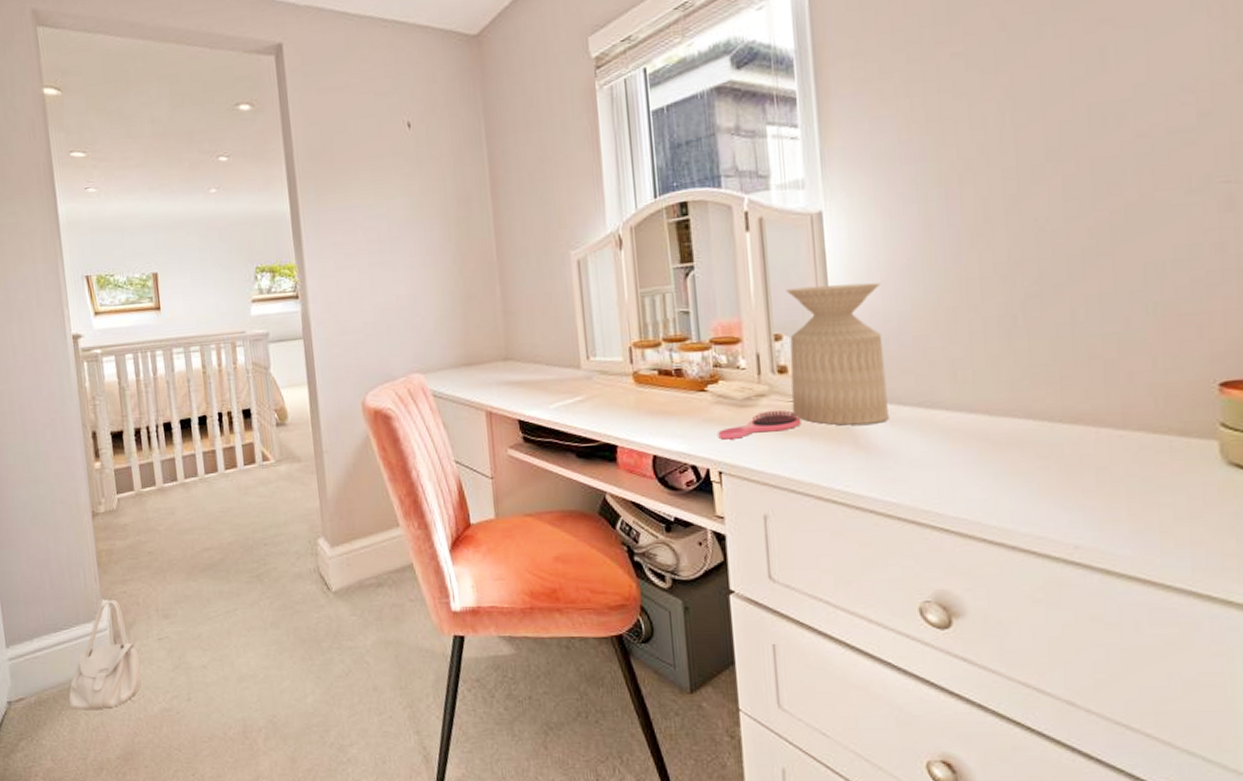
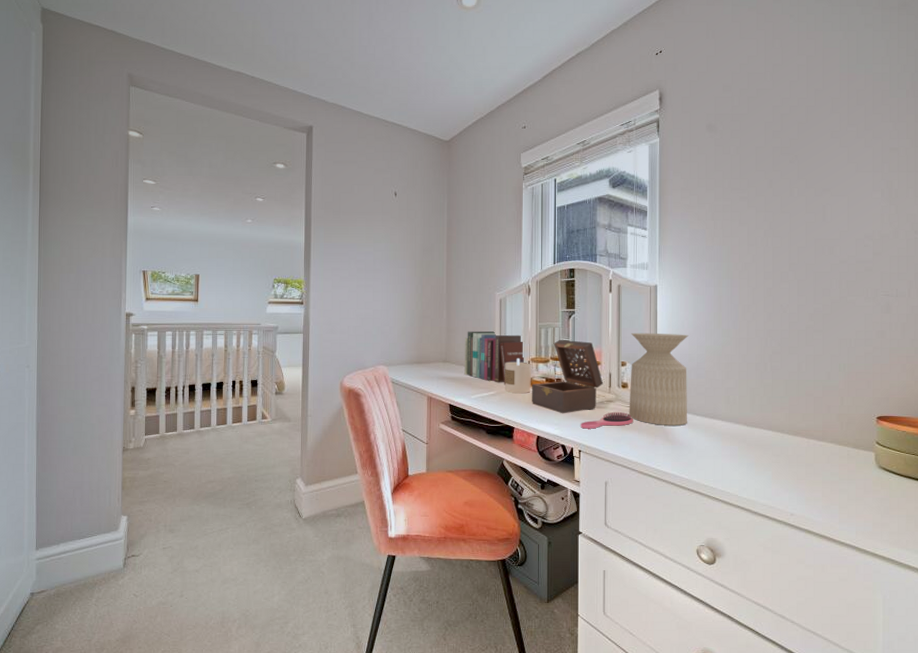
handbag: present [68,599,142,710] -> none [83,516,146,601]
books: none [531,308,638,386] -> present [464,331,532,385]
candle: none [594,345,637,397] -> present [505,358,532,394]
jewelry box: none [638,309,749,421] -> present [532,339,604,414]

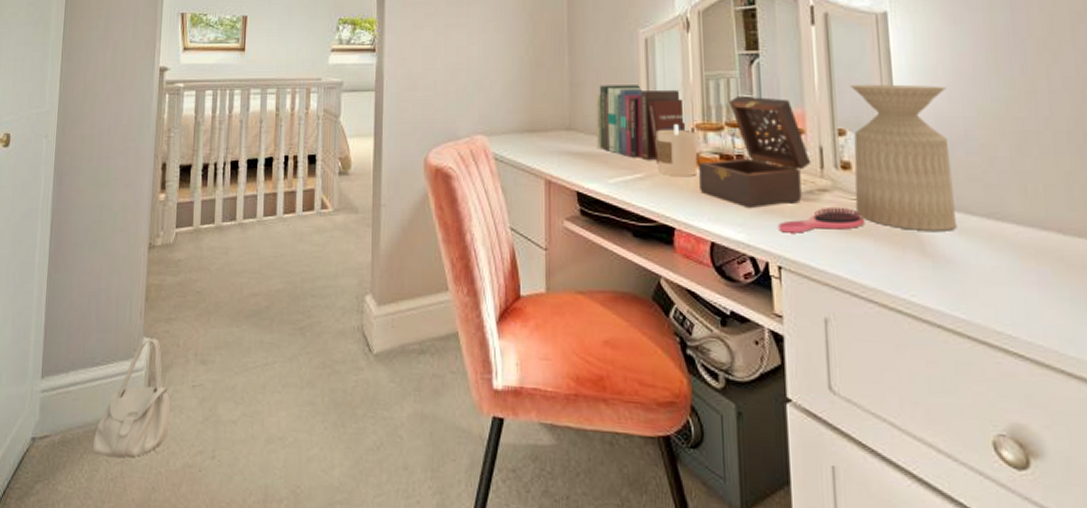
handbag: none [83,516,146,601] -> present [92,338,171,458]

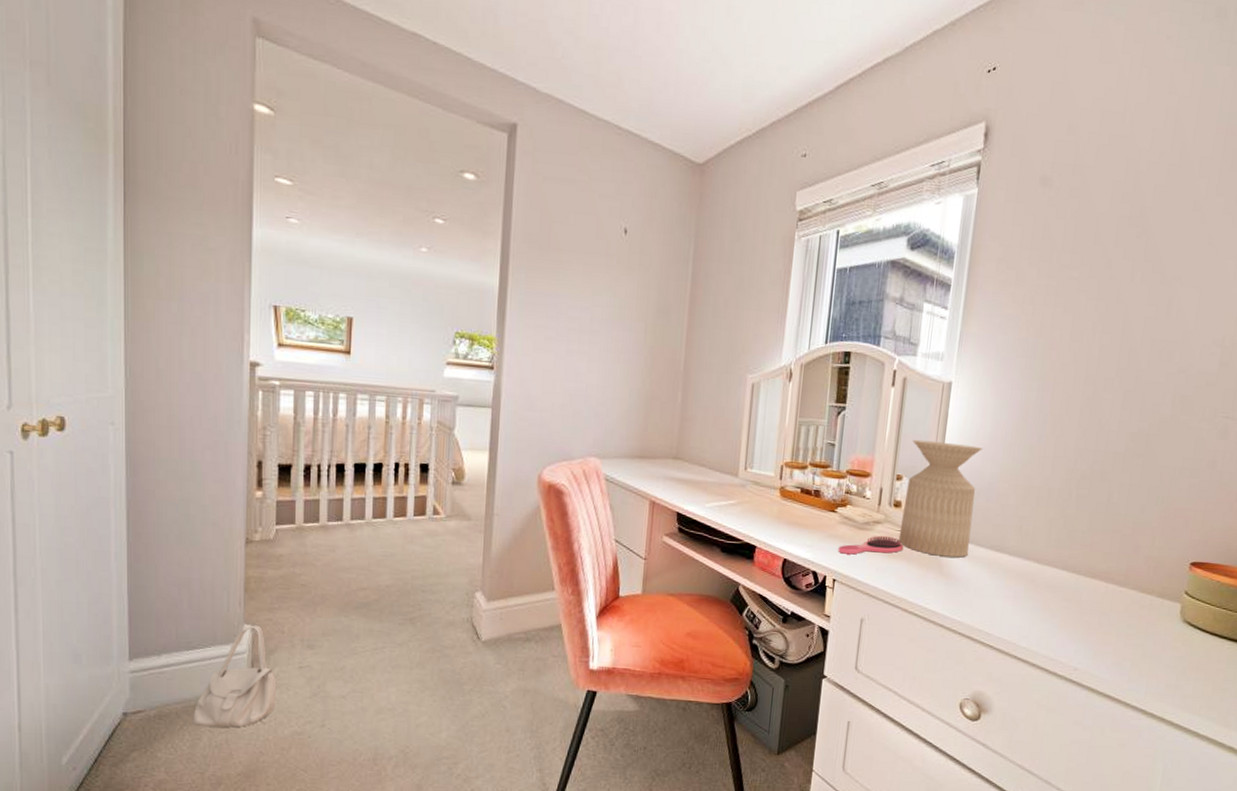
books: present [596,85,699,164] -> none [699,421,784,494]
candle: present [657,124,698,177] -> none [748,461,786,506]
jewelry box: present [699,95,812,209] -> none [781,441,872,534]

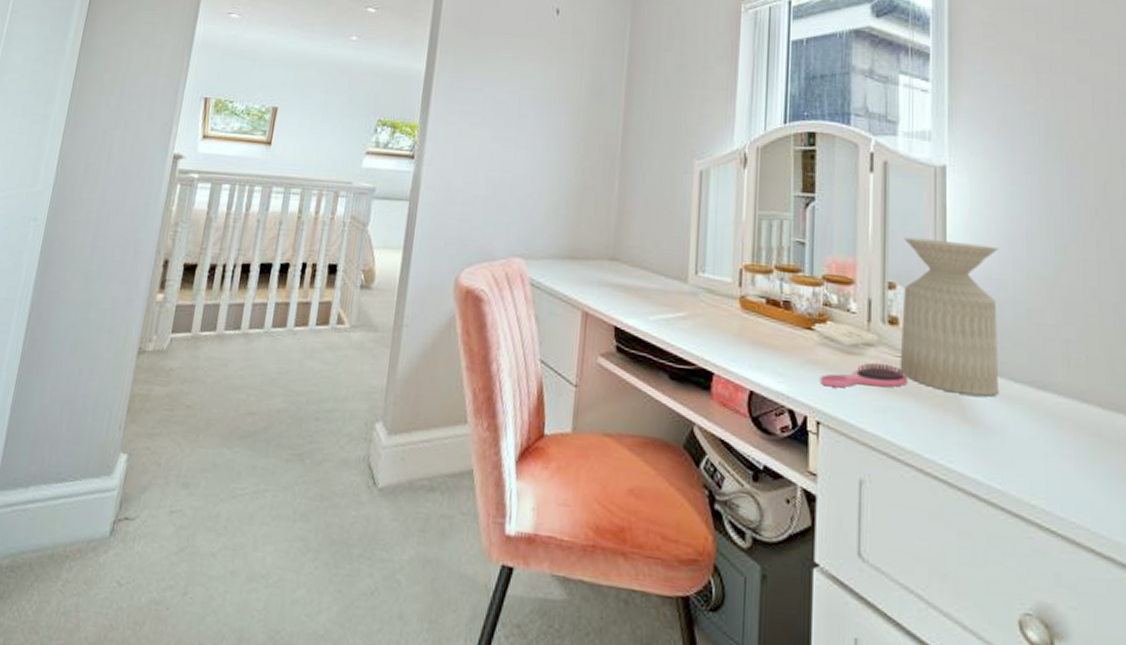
handbag: present [193,625,277,728] -> none [44,454,143,589]

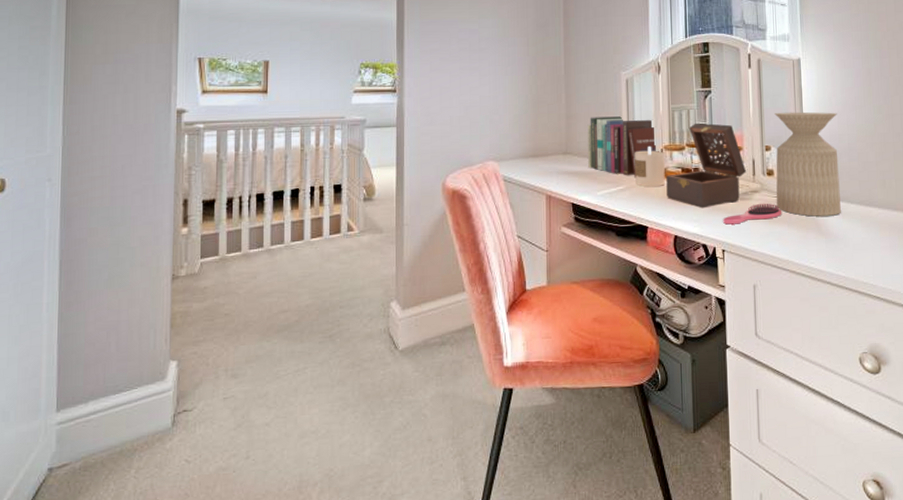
books: none [640,215,745,304] -> present [587,116,666,178]
candle: none [701,263,746,320] -> present [635,147,666,188]
jewelry box: none [743,238,859,359] -> present [666,122,747,209]

